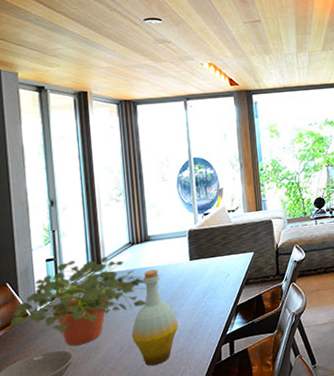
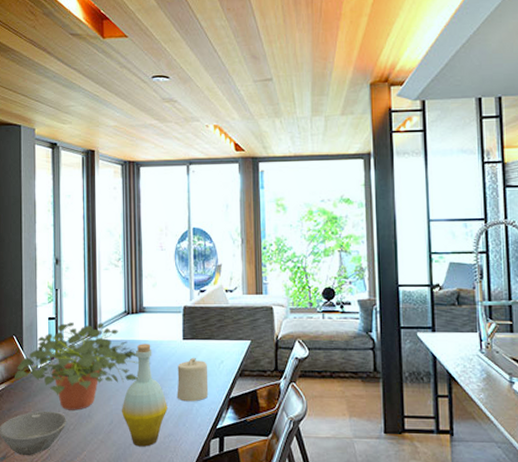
candle: none [185,275,217,317] -> present [177,358,209,402]

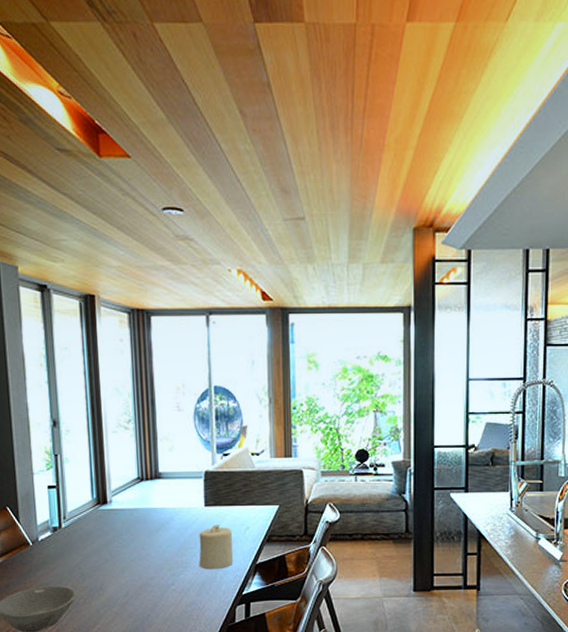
potted plant: present [15,322,150,411] -> none [11,490,169,584]
bottle: present [122,344,167,447] -> none [138,511,189,617]

